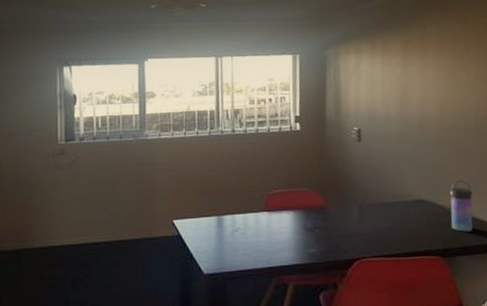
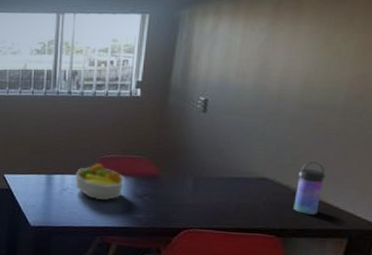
fruit bowl: none [245,199,294,239] -> present [74,162,124,201]

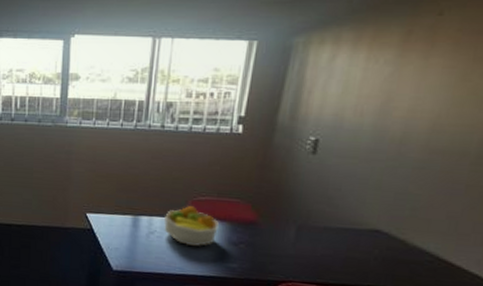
water bottle: present [293,162,325,215] -> none [408,214,449,274]

